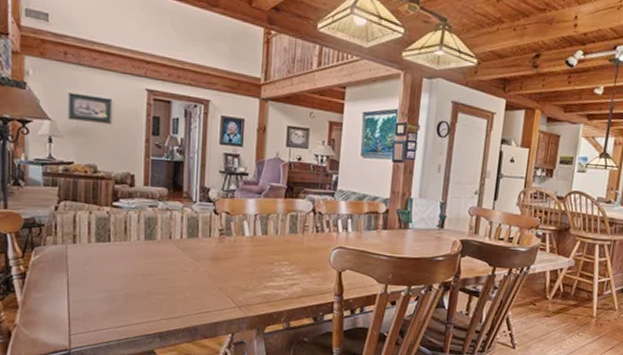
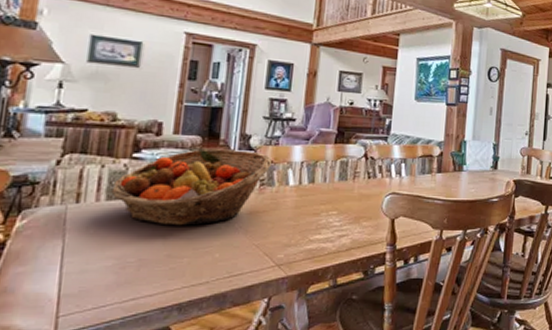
fruit basket: none [99,199,230,268] -> present [111,148,273,226]

